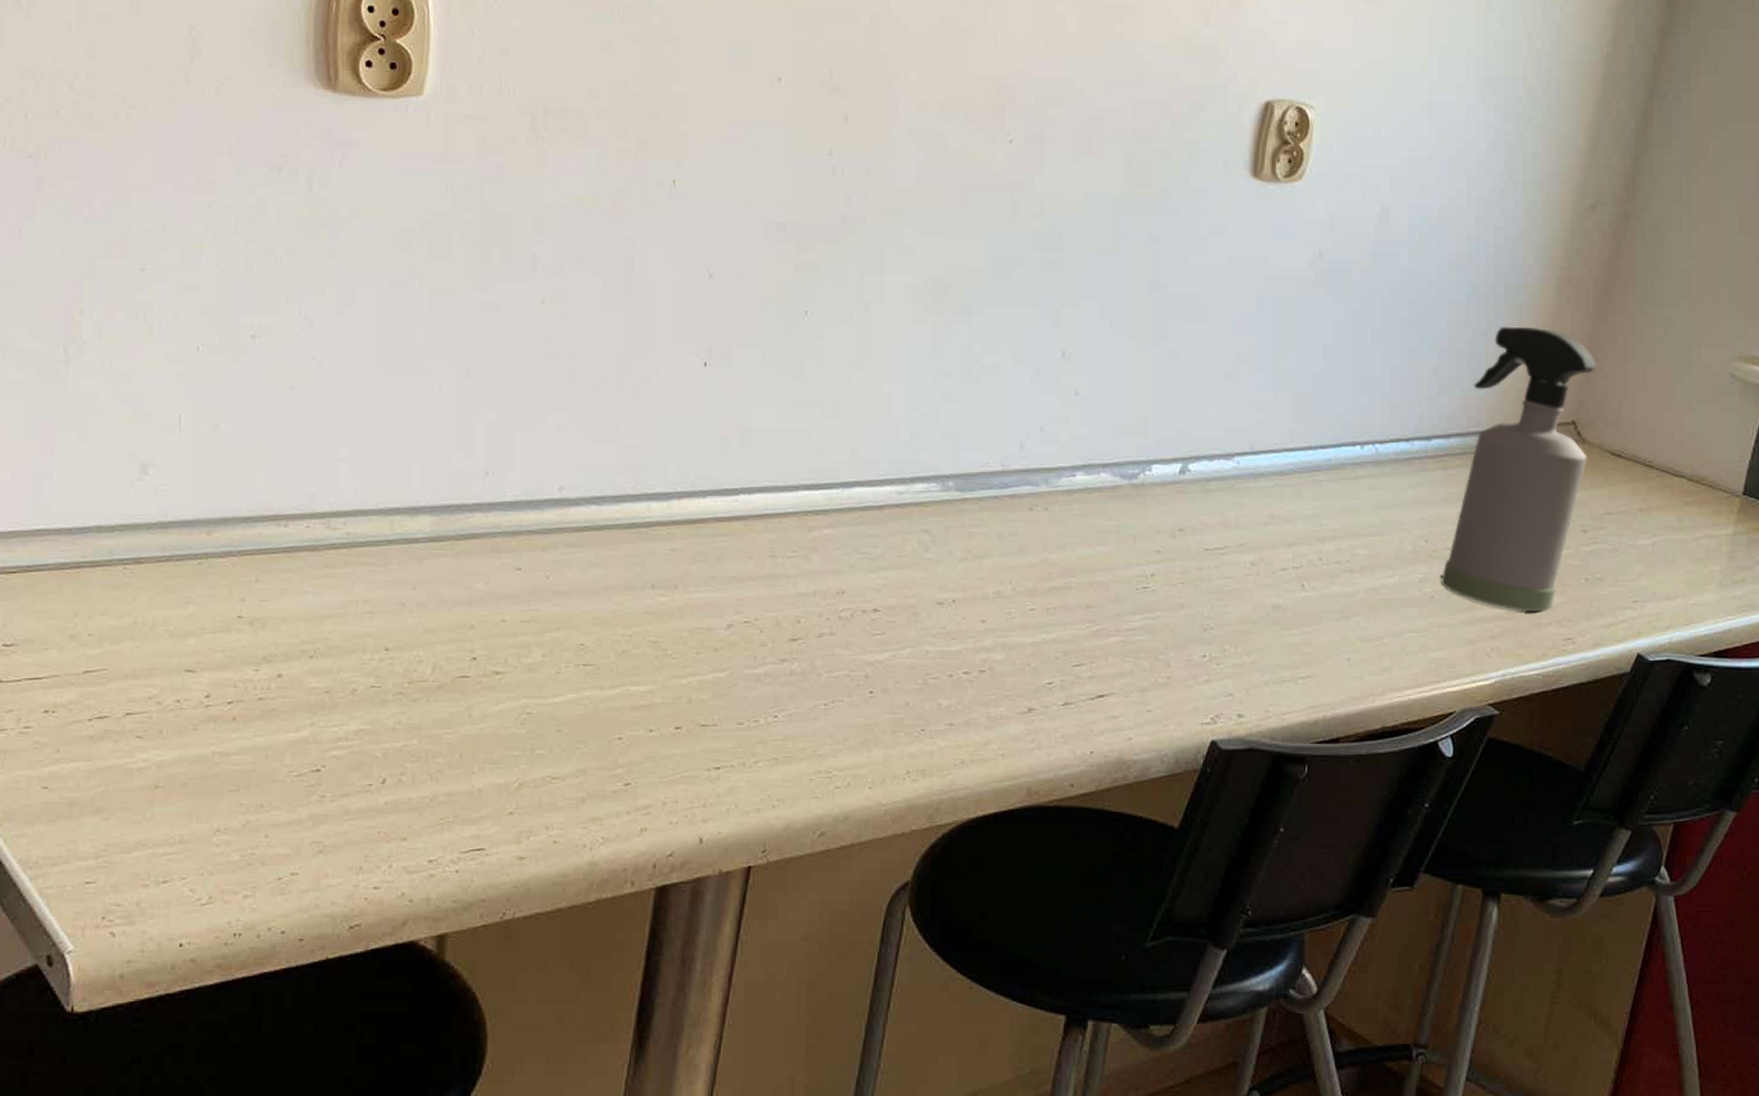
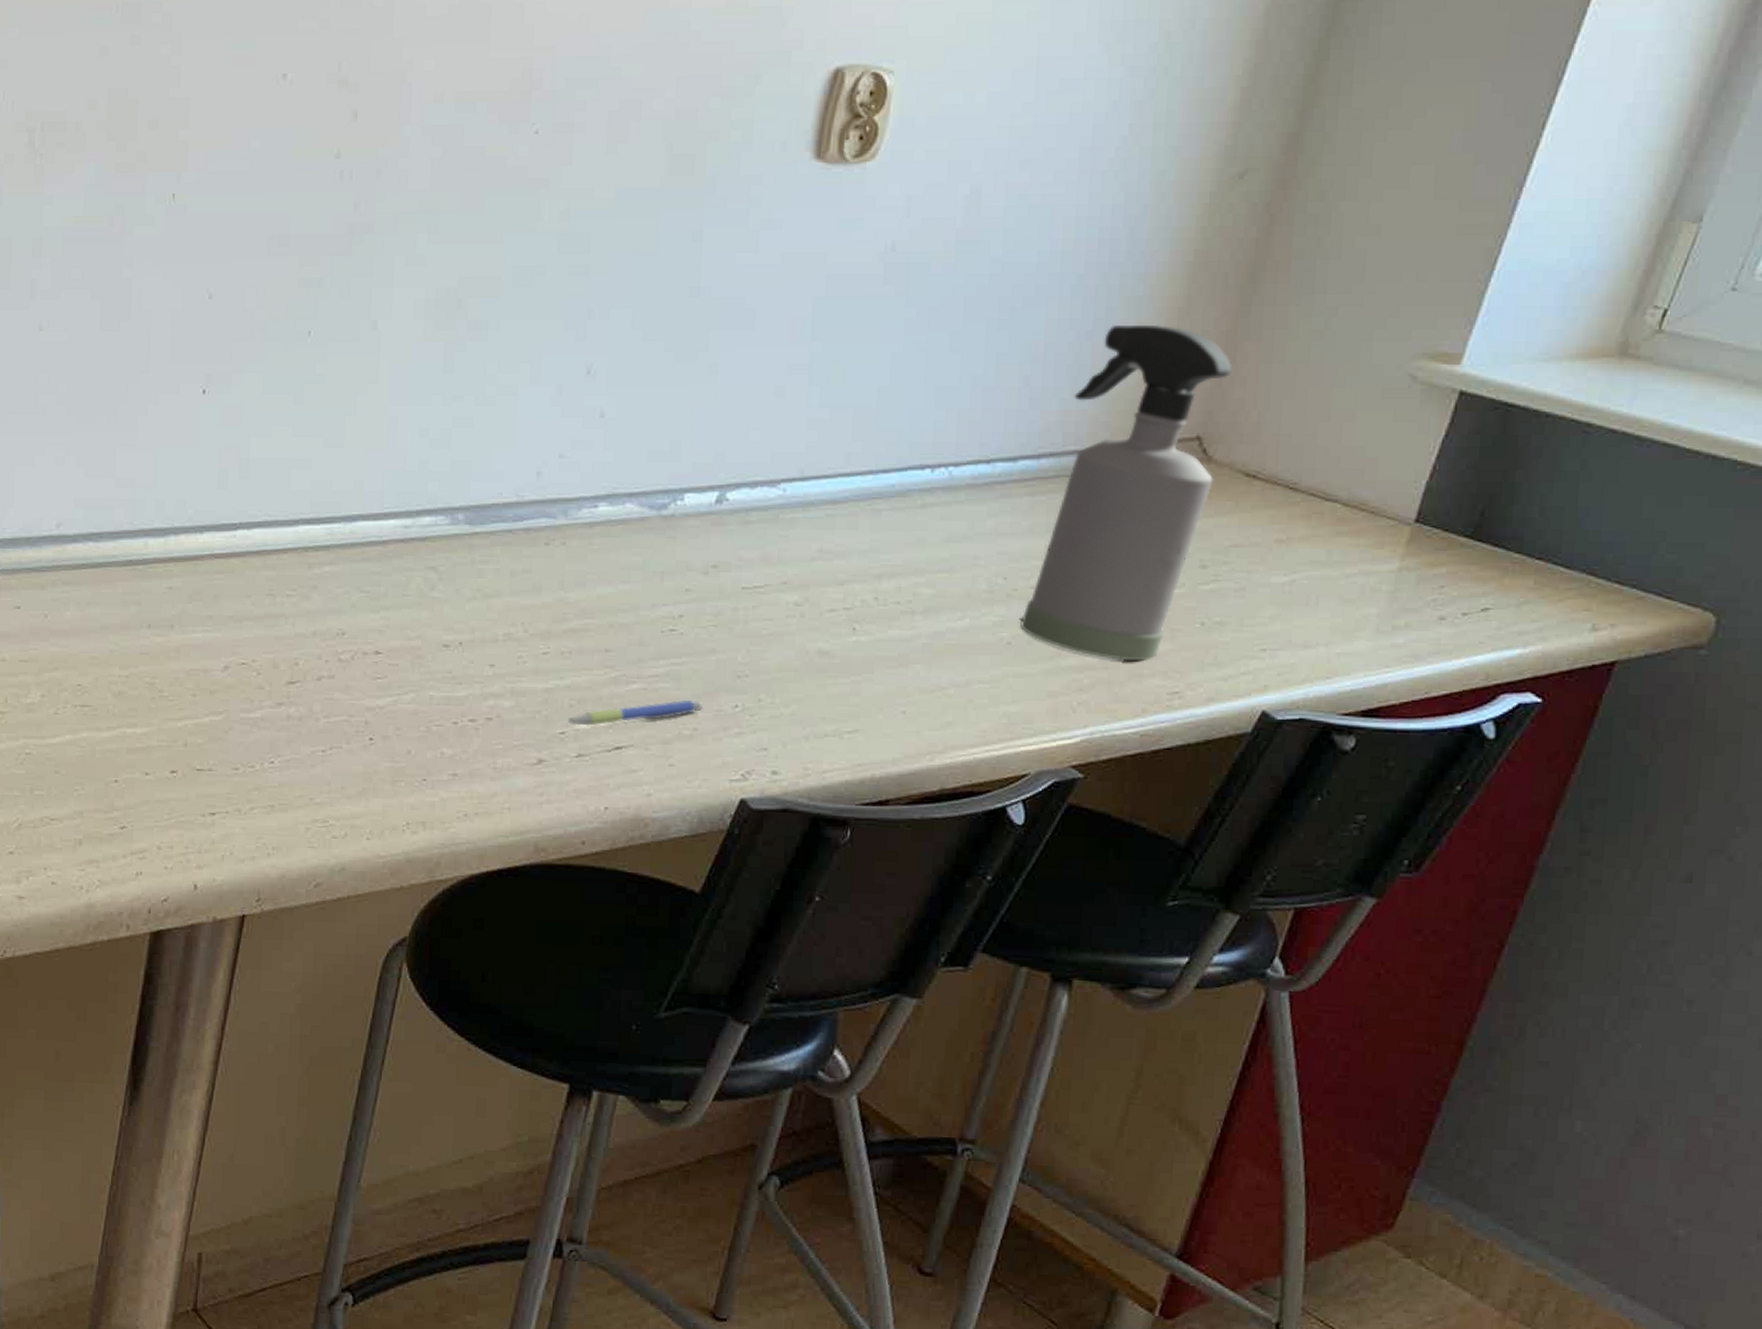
pen: none [1054,650,1175,676] -> present [567,699,703,726]

